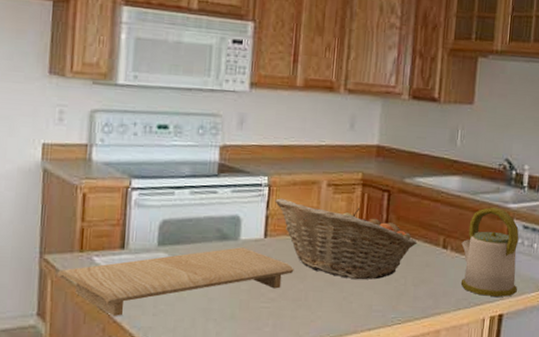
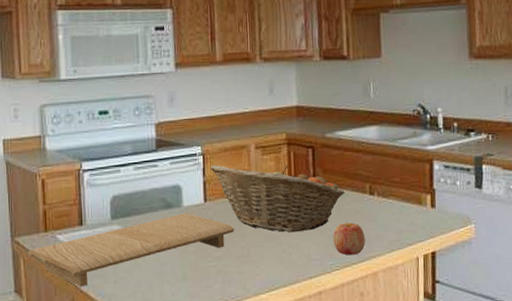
apple: none [398,275,433,310] -> present [333,223,366,256]
kettle: present [460,207,519,297] -> none [387,150,446,236]

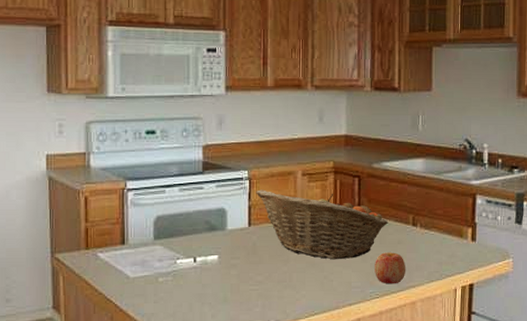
cutting board: present [27,213,235,288] -> none [67,236,278,306]

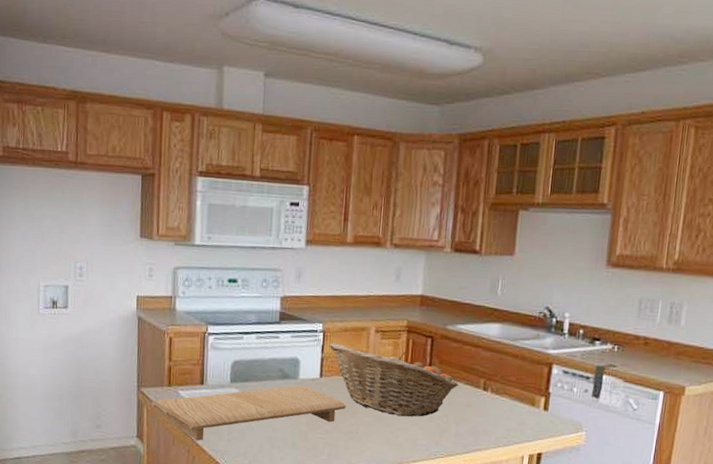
cutting board: none [67,236,278,306] -> present [151,385,347,441]
apple: present [375,252,406,284] -> none [441,414,474,446]

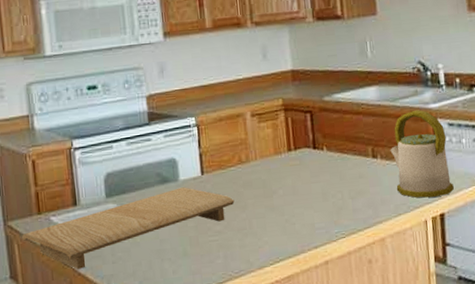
fruit basket: present [329,343,459,417] -> none [205,131,347,202]
kettle: none [500,352,559,437] -> present [390,109,454,198]

